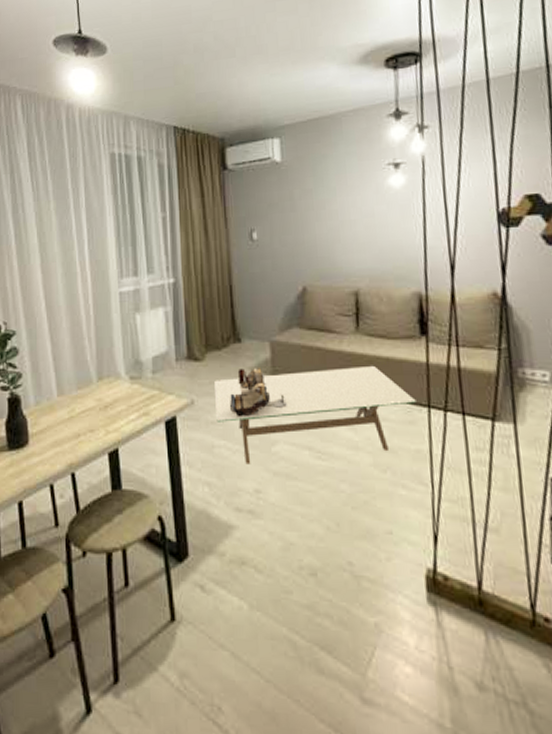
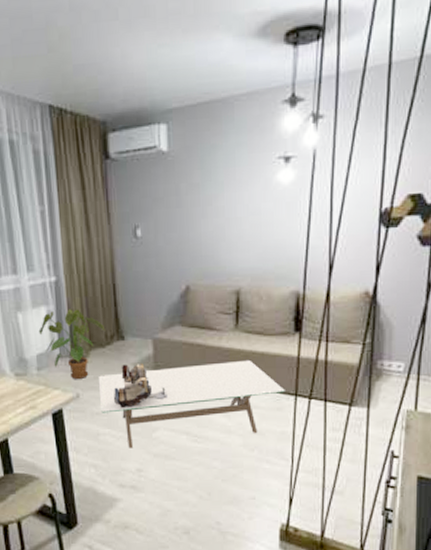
house plant: none [155,310,221,383] -> present [38,309,104,379]

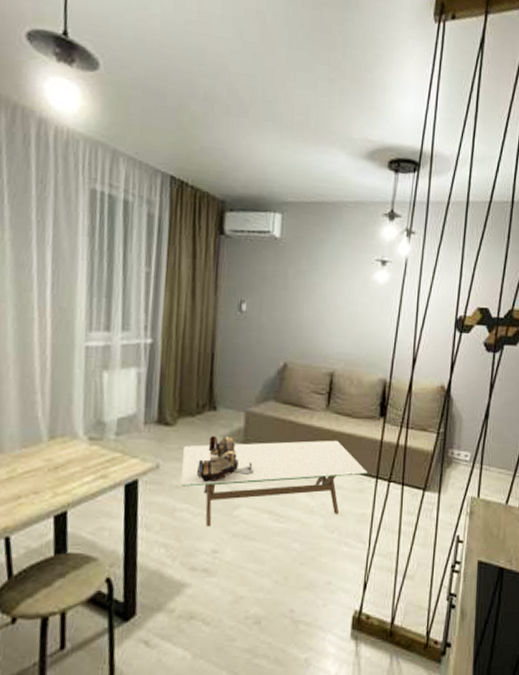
house plant: present [38,309,104,379] -> none [124,373,197,448]

